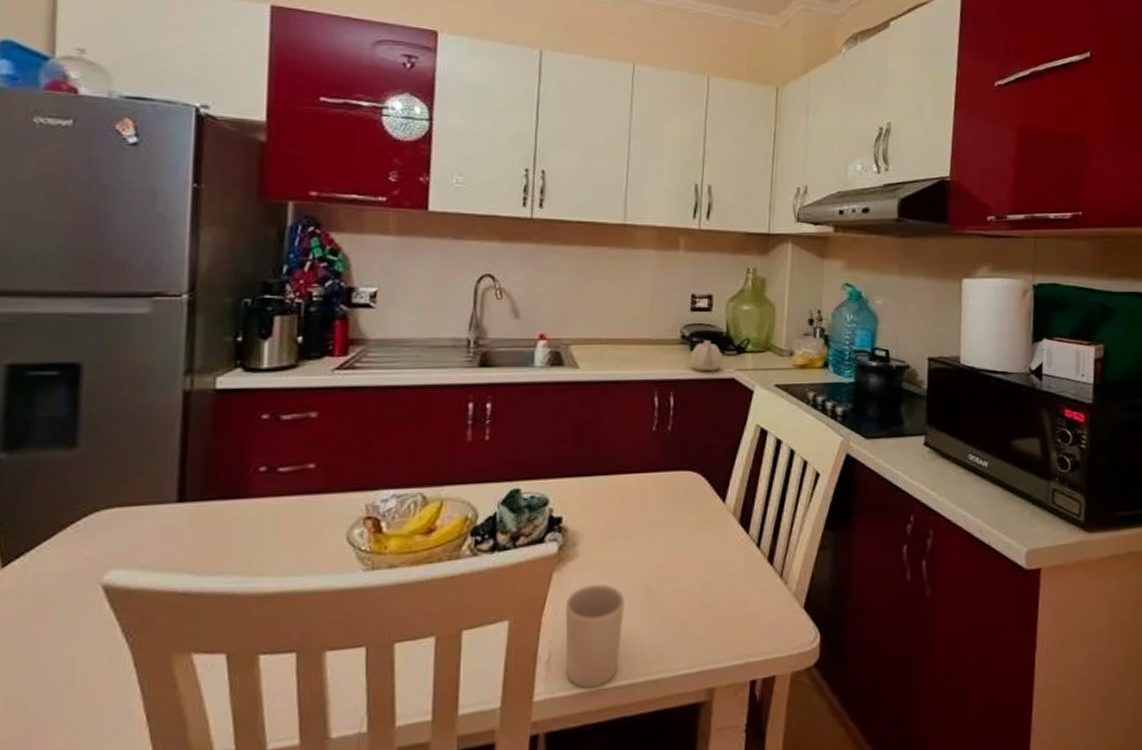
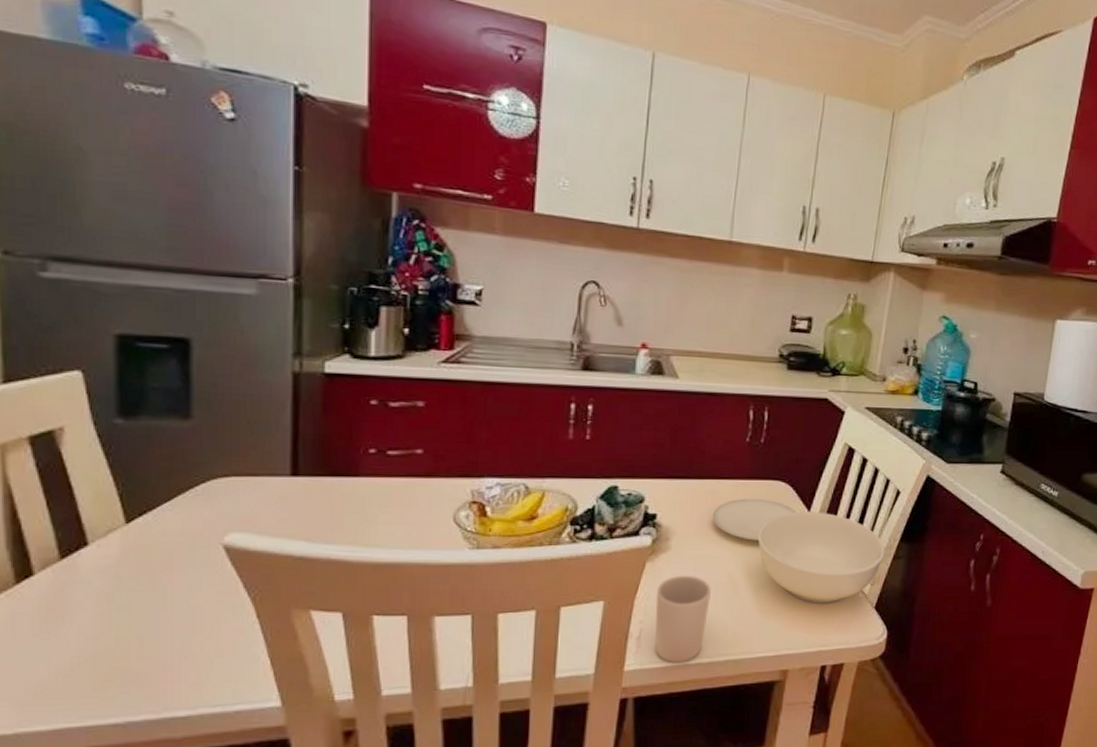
plate: none [621,491,712,540] -> present [712,498,798,541]
bowl: none [671,502,809,607] -> present [757,511,885,603]
teapot: present [689,339,724,372] -> none [785,360,819,391]

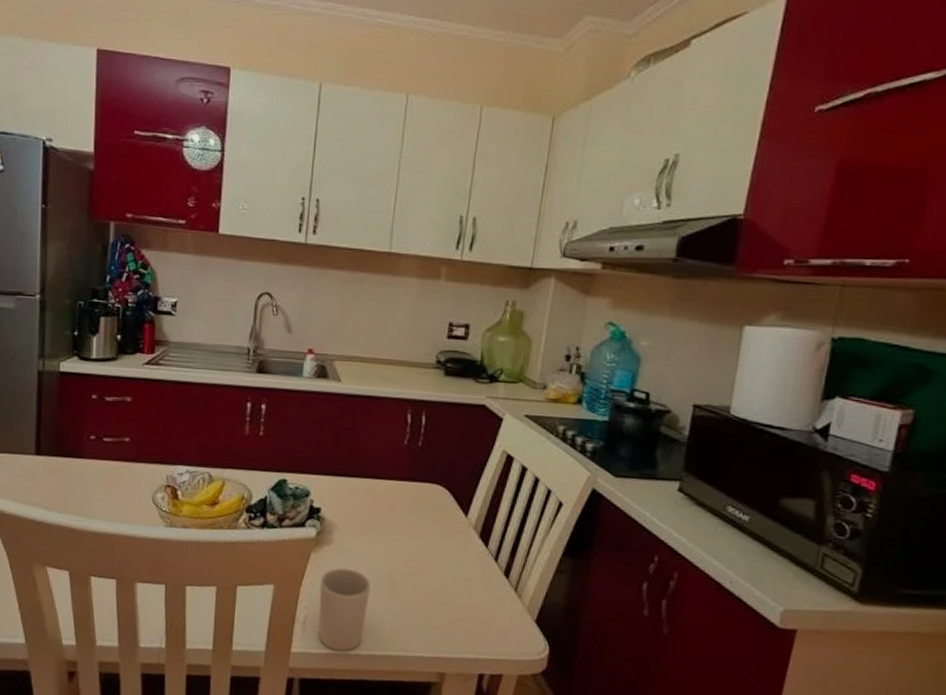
plate: present [712,498,798,541] -> none [371,498,455,542]
bowl: present [757,511,885,603] -> none [415,515,546,611]

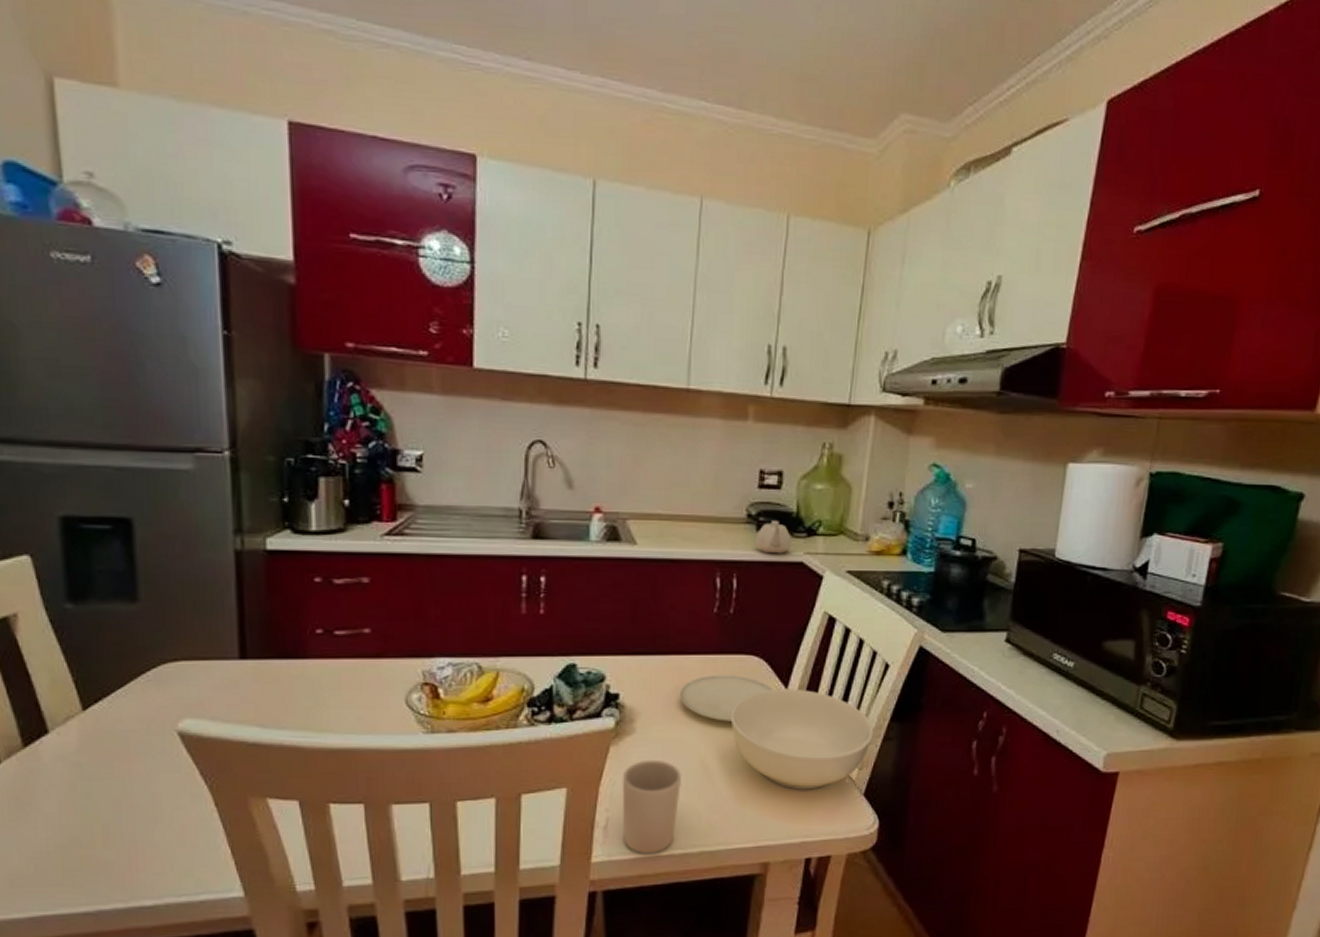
plate: none [371,498,455,542] -> present [679,675,774,722]
bowl: none [415,515,546,611] -> present [730,688,874,790]
teapot: none [442,366,476,397] -> present [755,519,793,554]

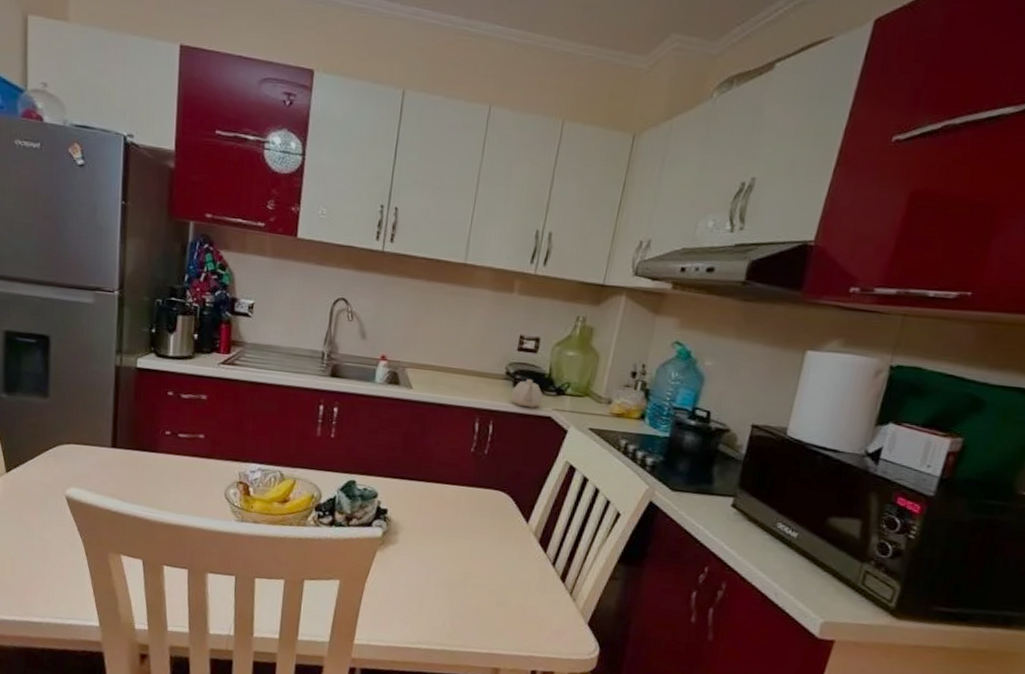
mug: present [621,759,683,855] -> none [380,566,434,645]
plate: present [679,675,774,722] -> none [436,503,517,545]
bowl: present [730,688,874,790] -> none [477,521,602,613]

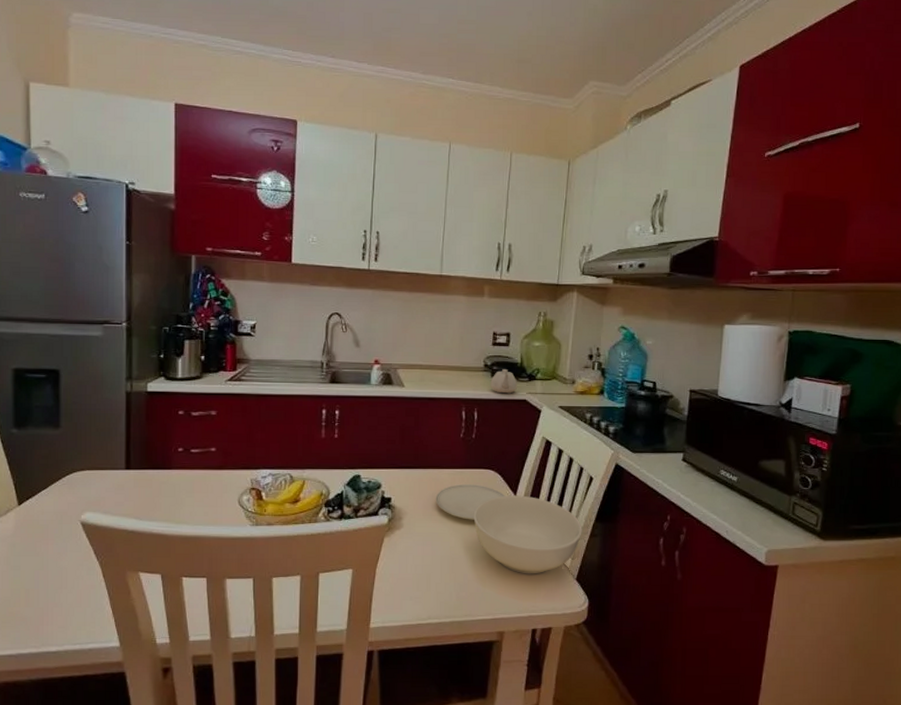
plate: none [436,503,517,545] -> present [435,484,506,520]
bowl: none [477,521,602,613] -> present [473,495,582,574]

